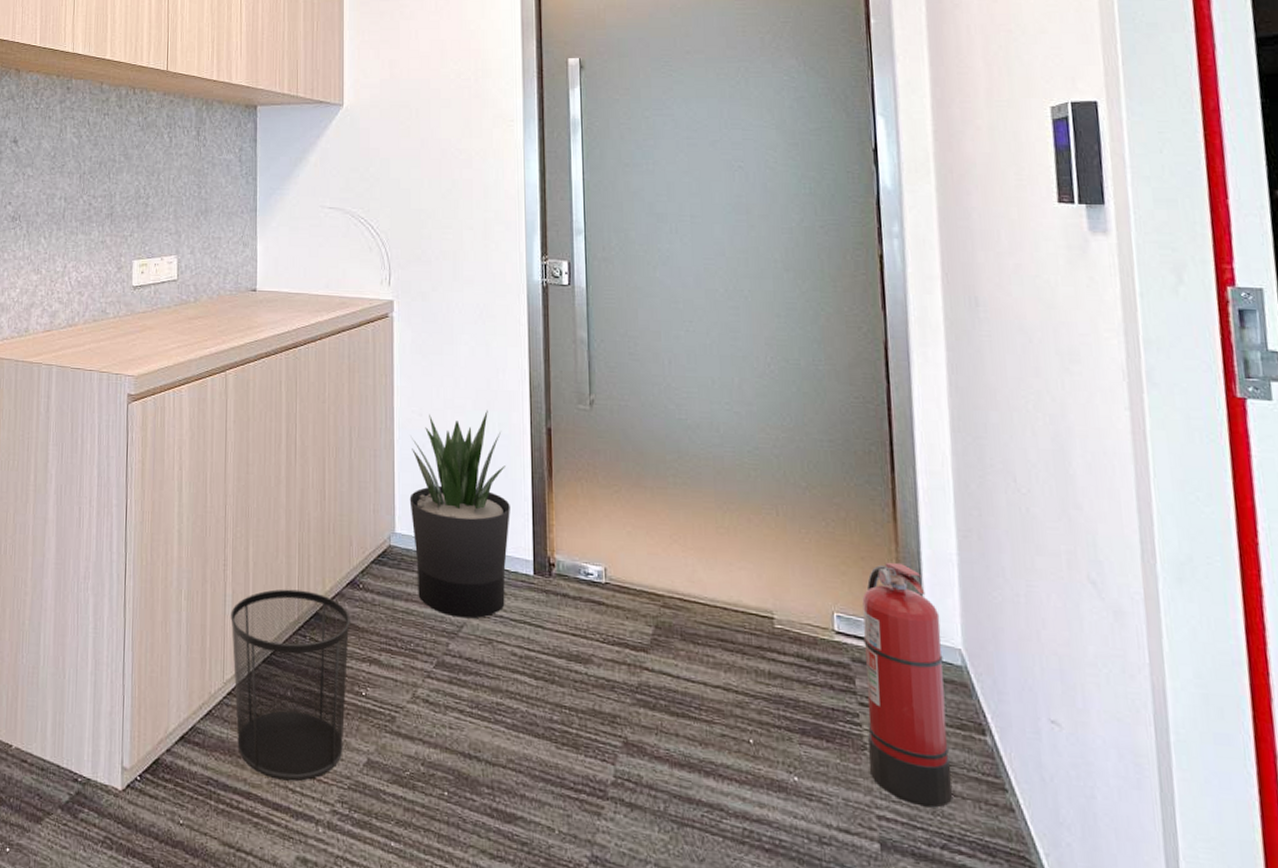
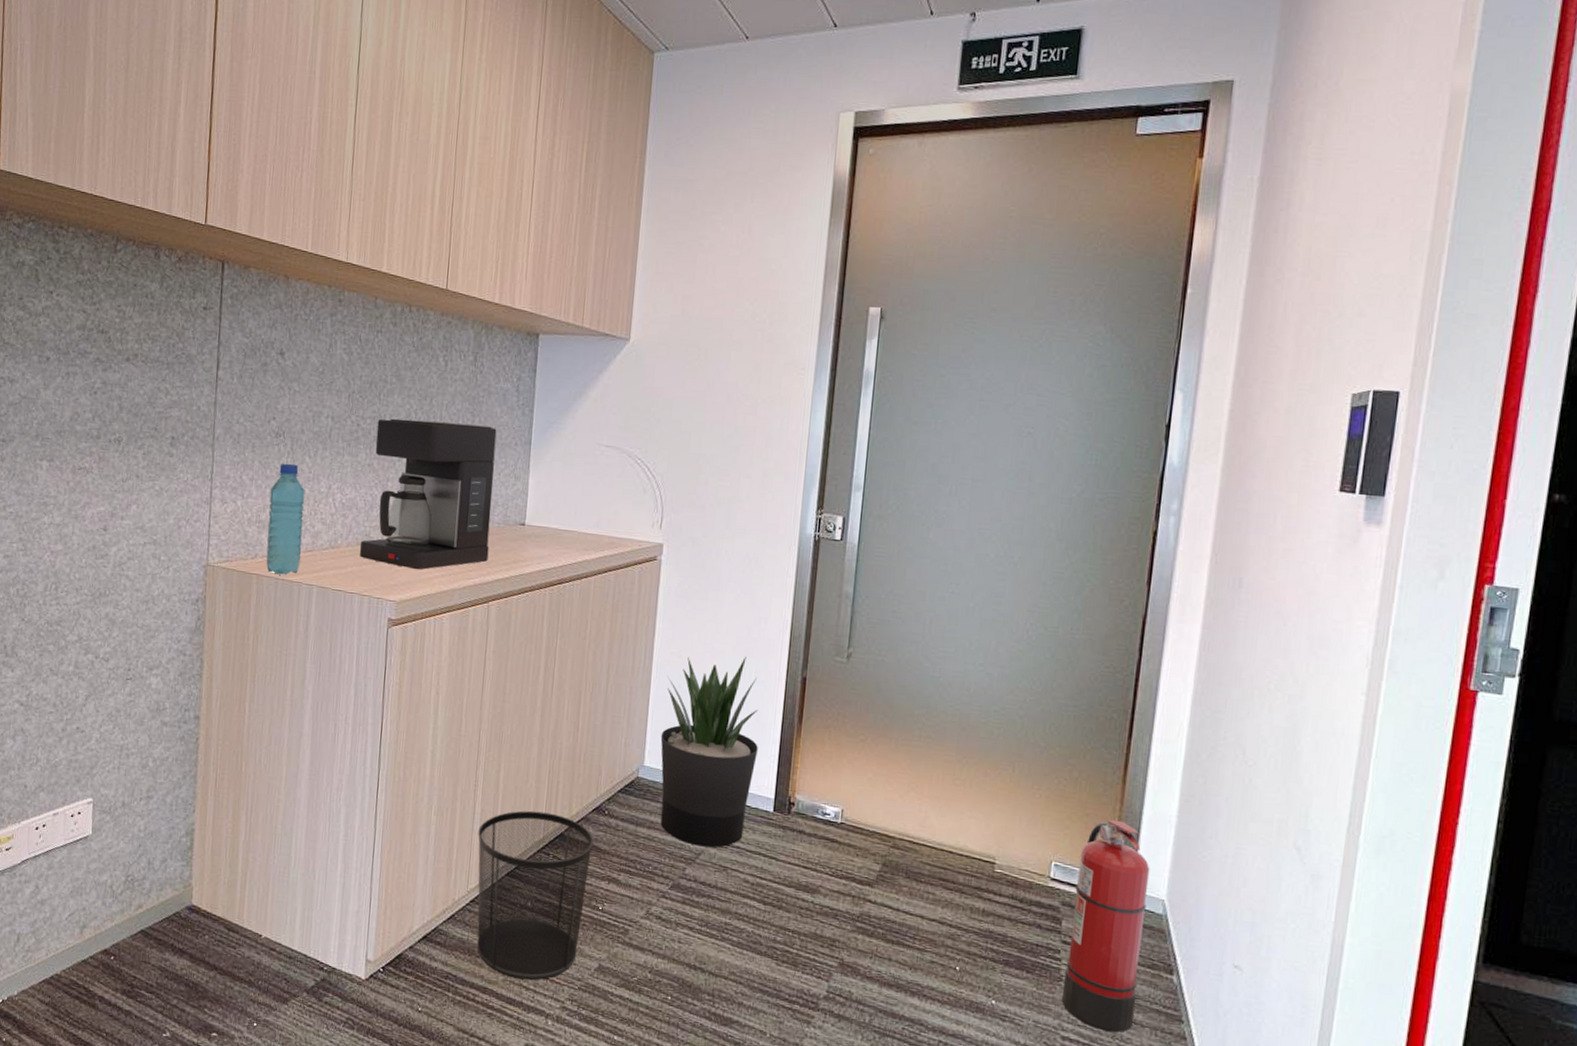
water bottle: none [6,246,42,357] -> present [266,463,305,575]
coffee maker: none [96,195,223,343] -> present [359,418,497,570]

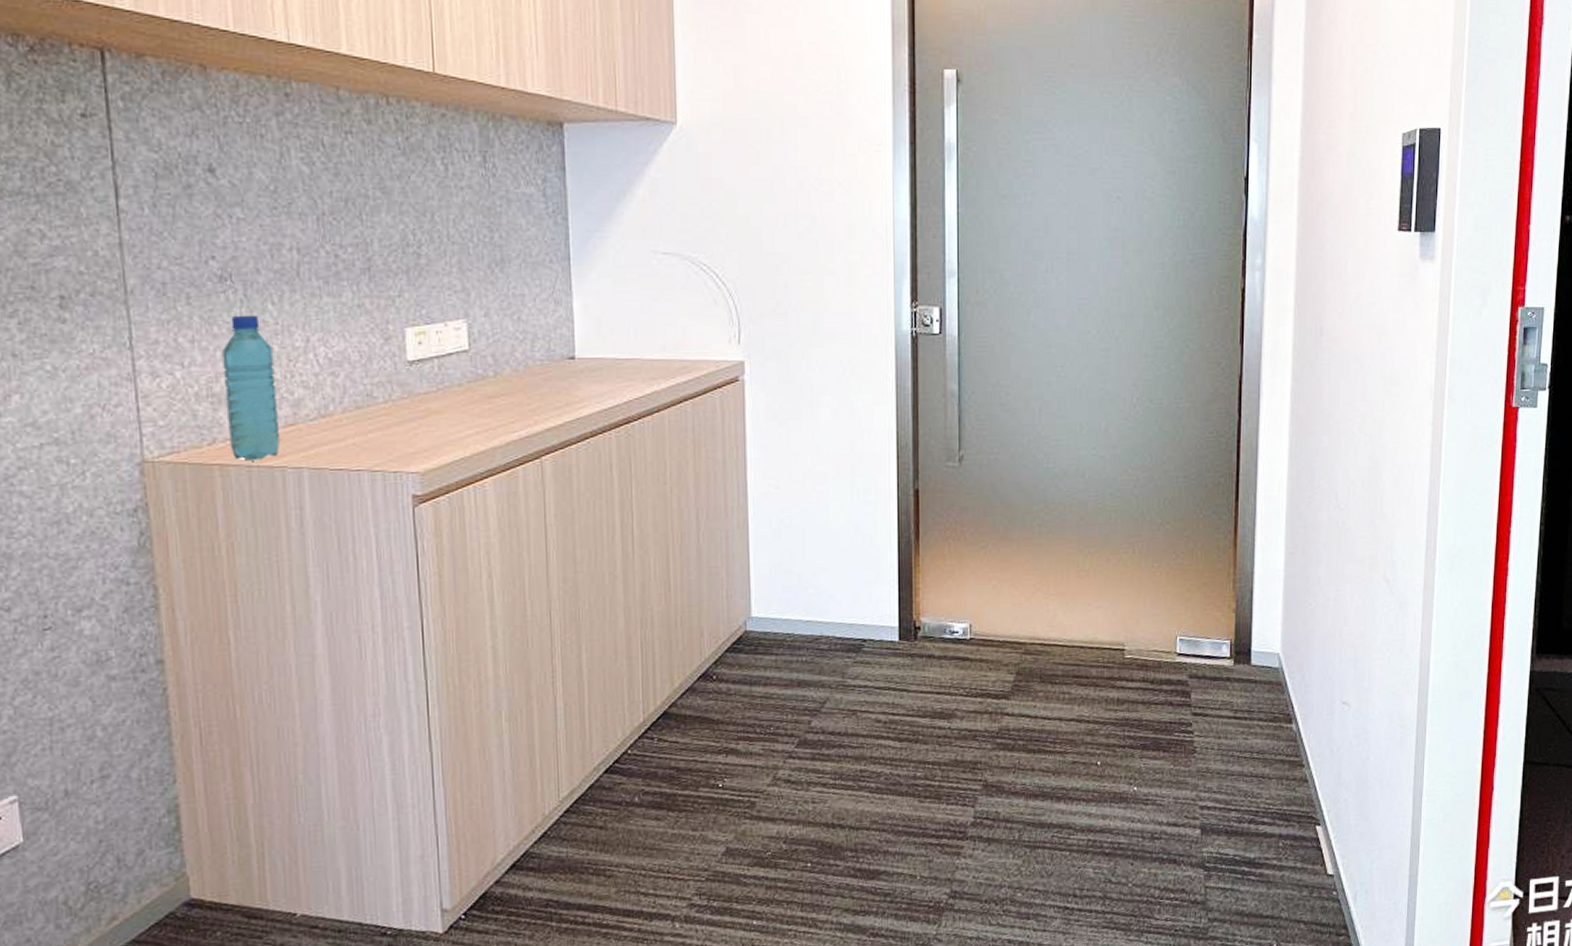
coffee maker: present [359,418,497,570] -> none [360,242,534,431]
waste bin: present [477,810,594,980] -> none [563,691,704,887]
planter: present [660,656,758,848] -> none [766,476,875,694]
fire extinguisher: present [1062,819,1150,1033] -> none [1198,584,1265,792]

